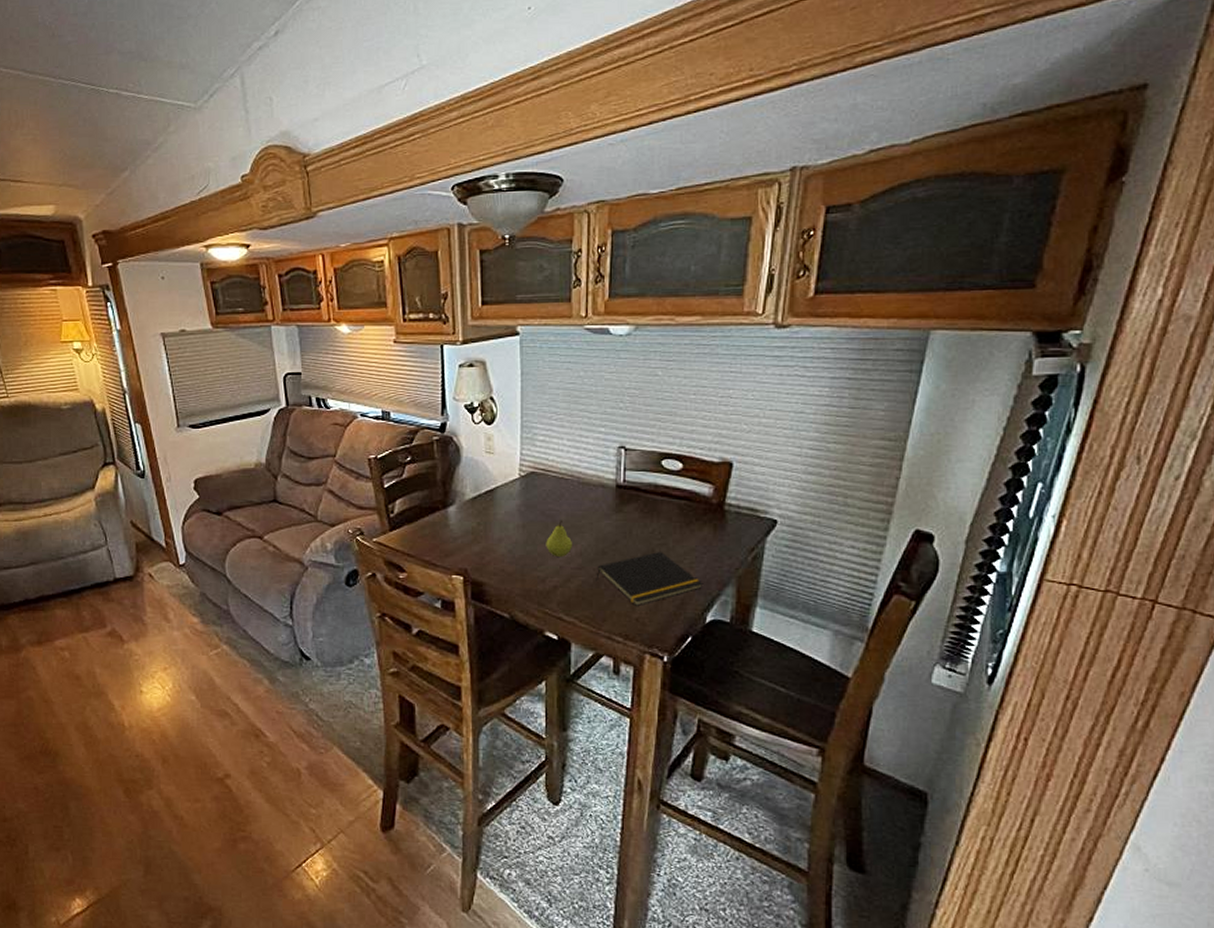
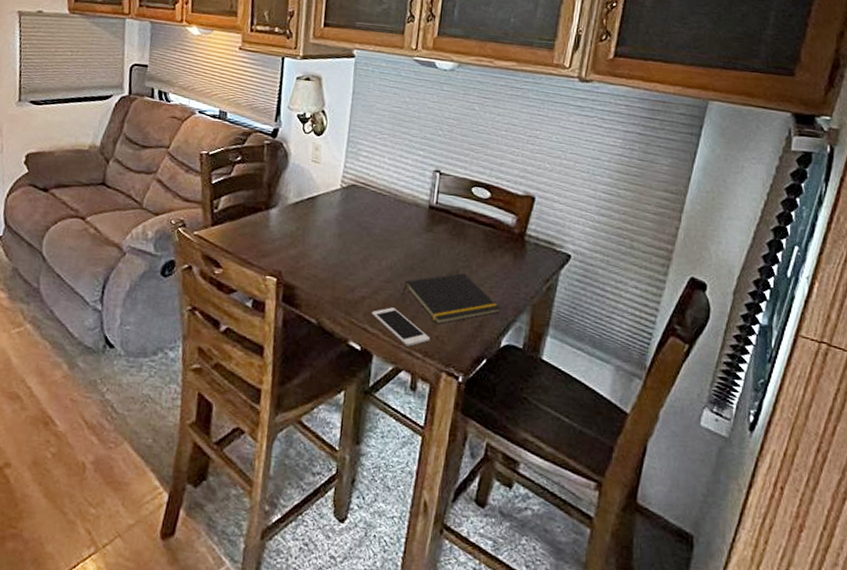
fruit: present [546,520,572,557] -> none [358,233,384,269]
cell phone: none [565,594,629,631] -> present [371,307,430,347]

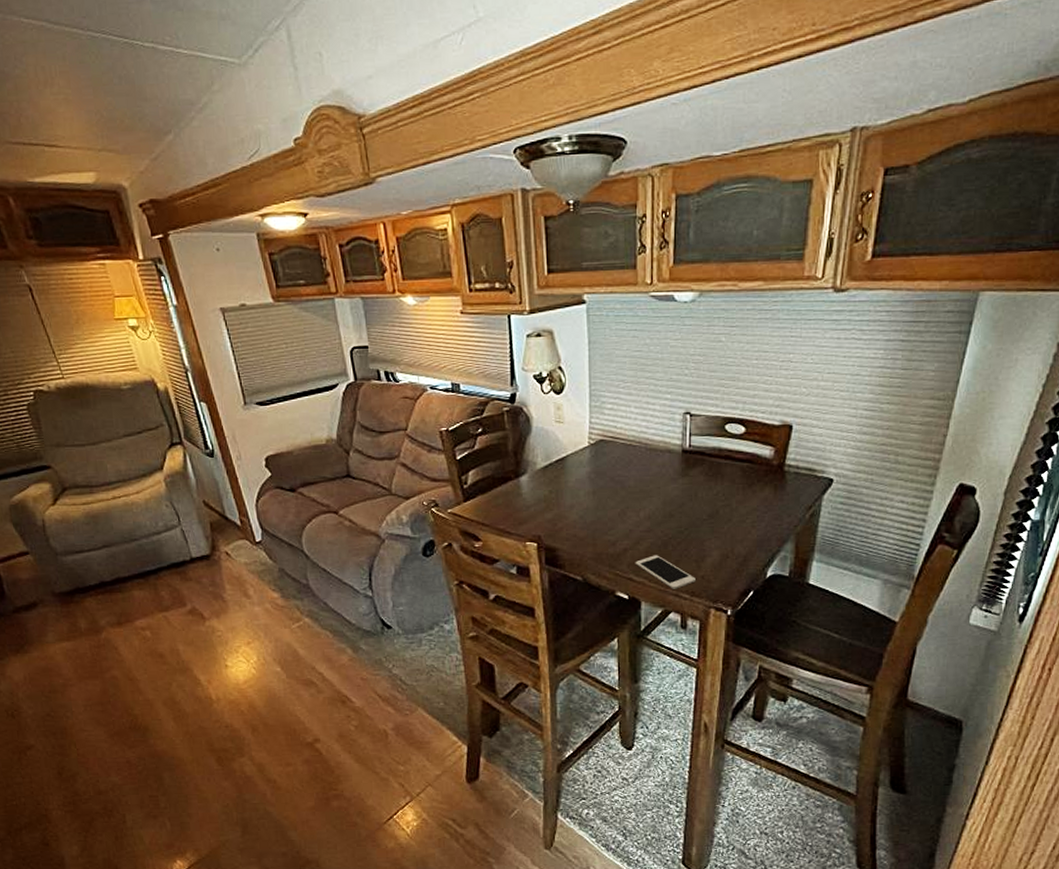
notepad: present [402,272,500,324] -> none [664,512,763,564]

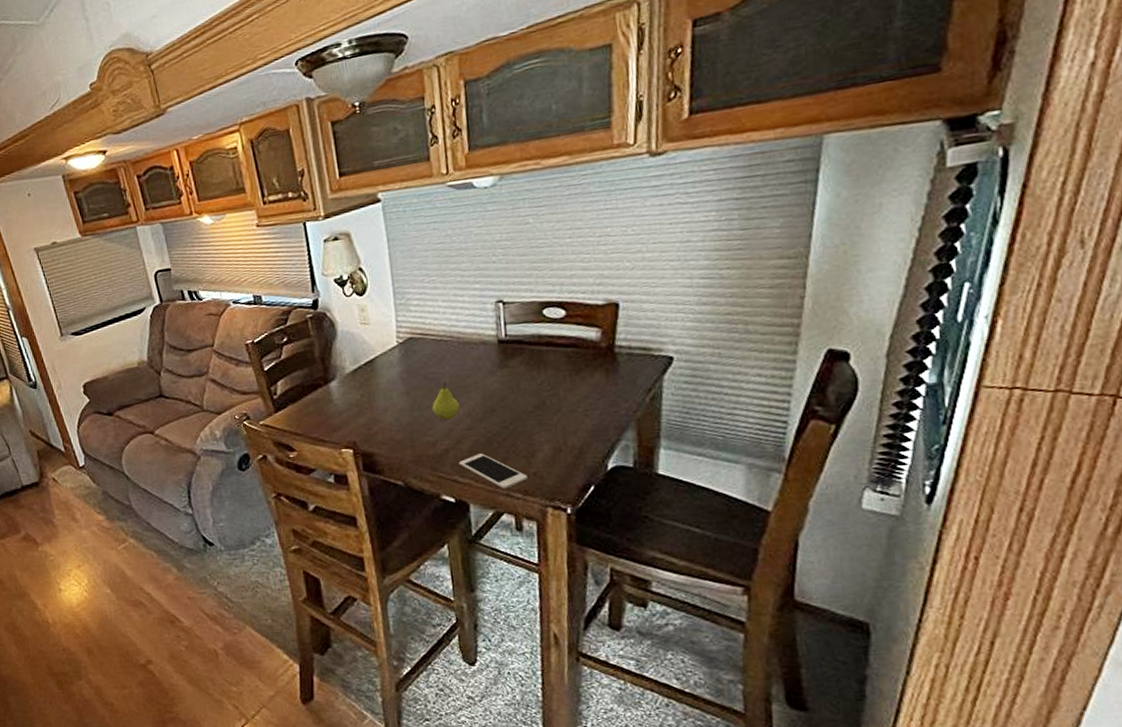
fruit: none [615,485,641,521] -> present [432,382,460,420]

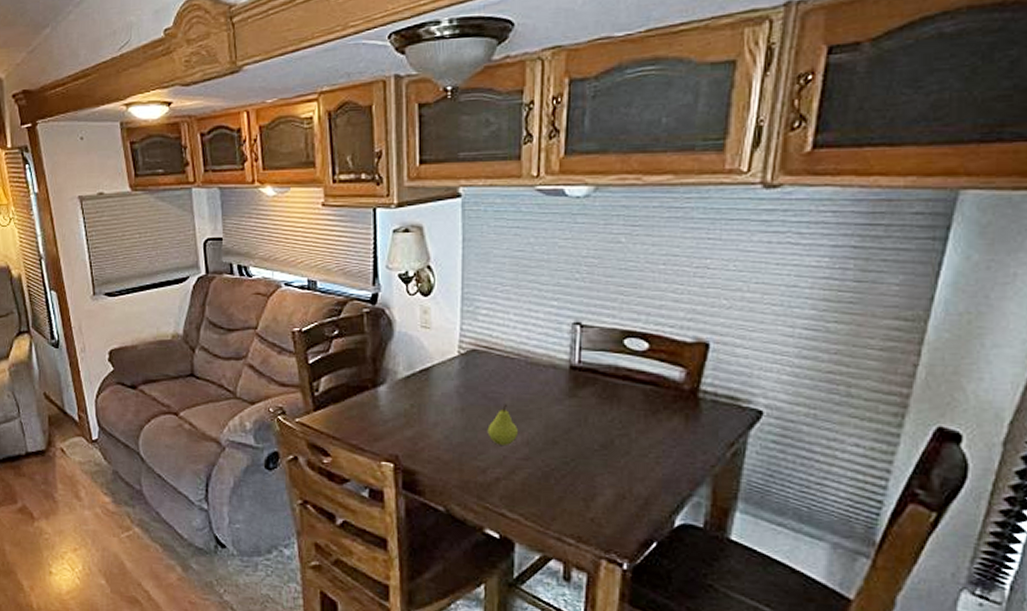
cell phone: present [458,453,527,489] -> none [508,488,583,532]

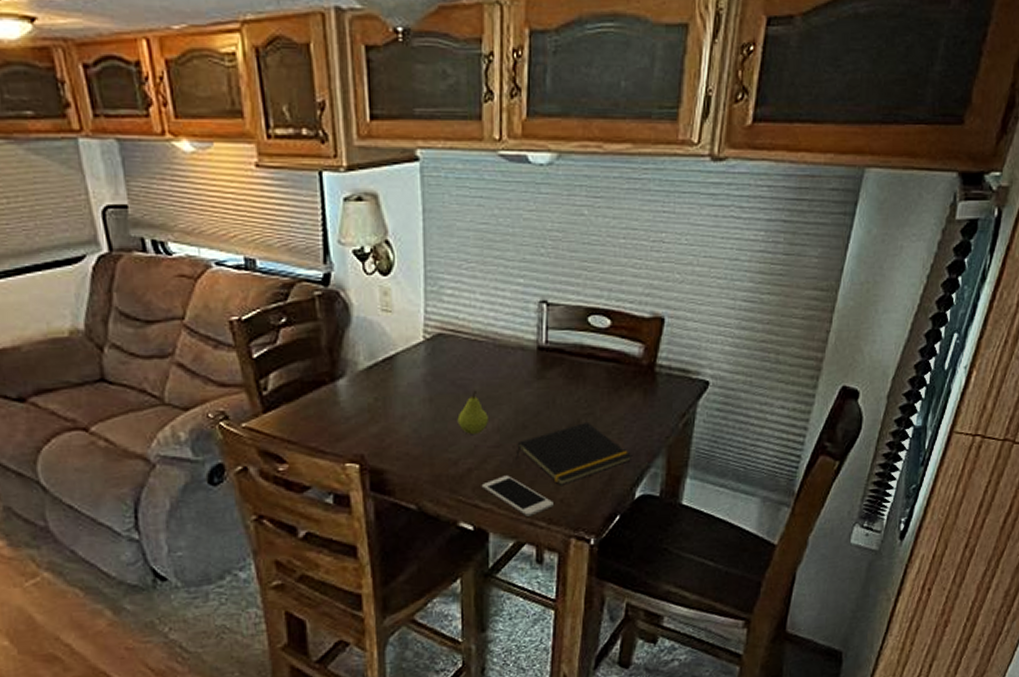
cell phone: none [508,488,583,532] -> present [481,475,553,517]
notepad: none [544,442,670,504] -> present [516,421,631,485]

